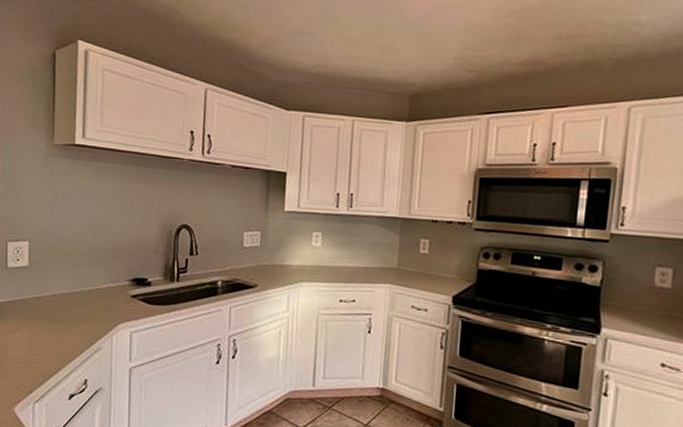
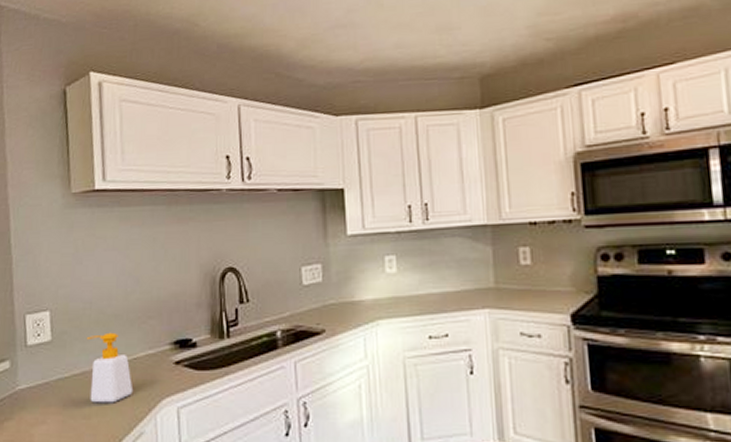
soap bottle: none [58,265,96,323] -> present [86,332,134,403]

